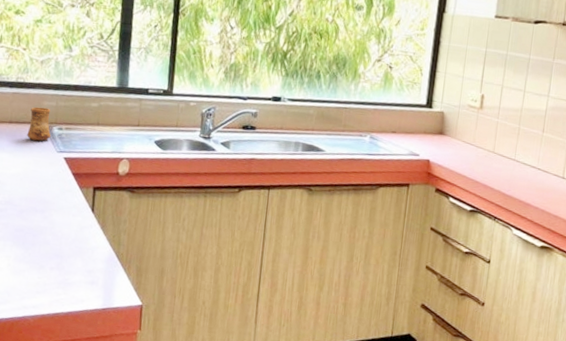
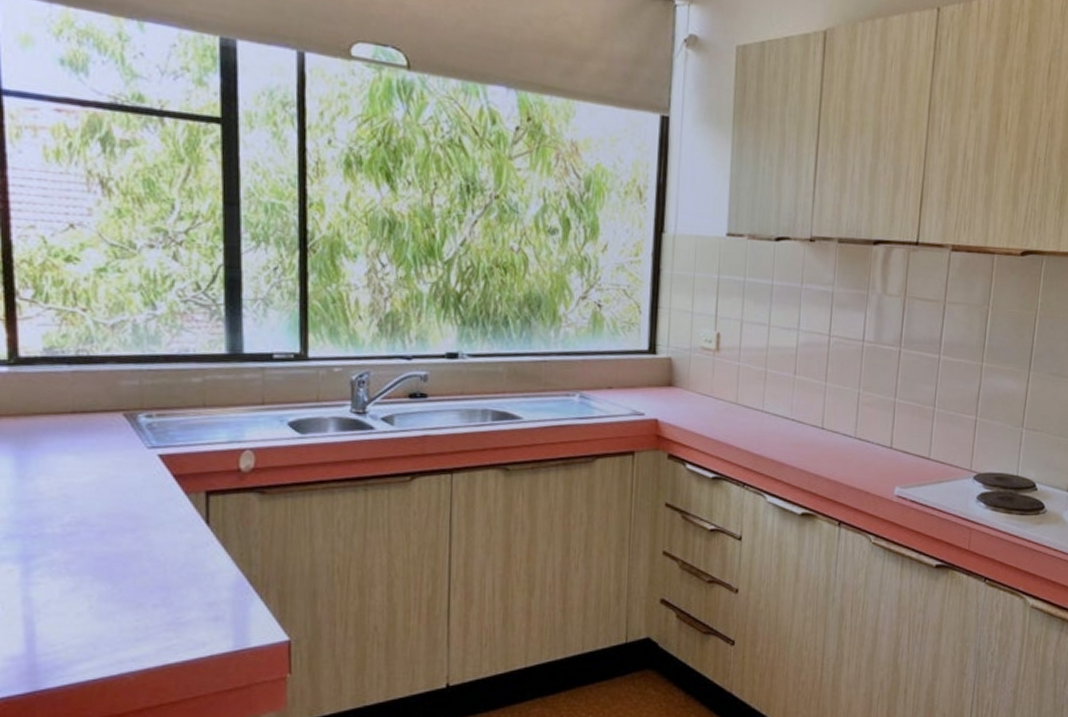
cup: present [27,107,52,142] -> none [100,388,137,436]

